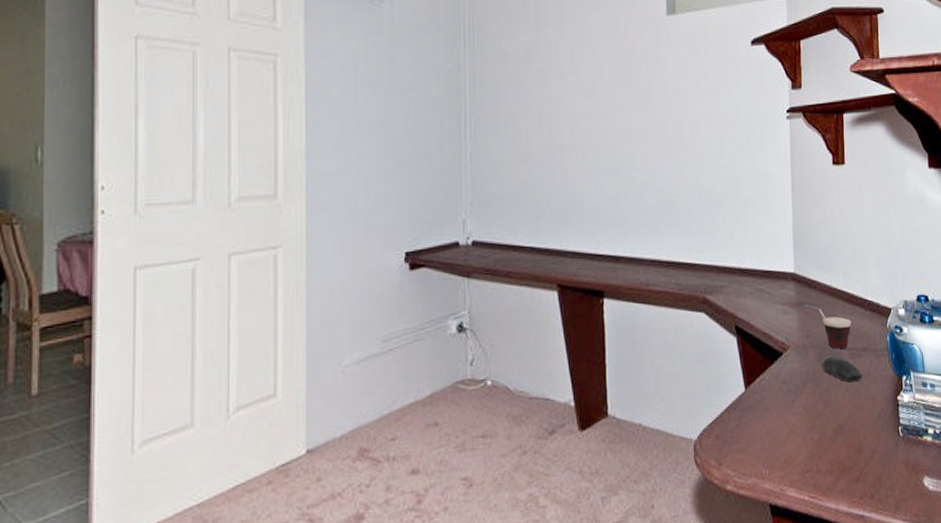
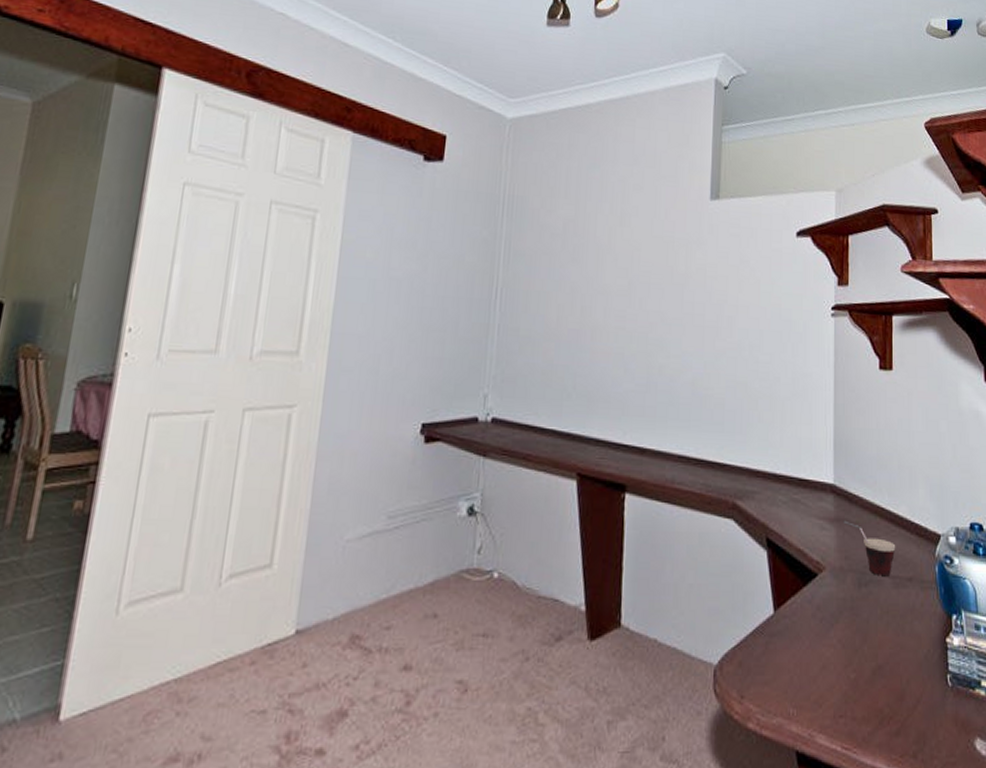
computer mouse: present [821,354,862,382] -> none [860,581,906,615]

